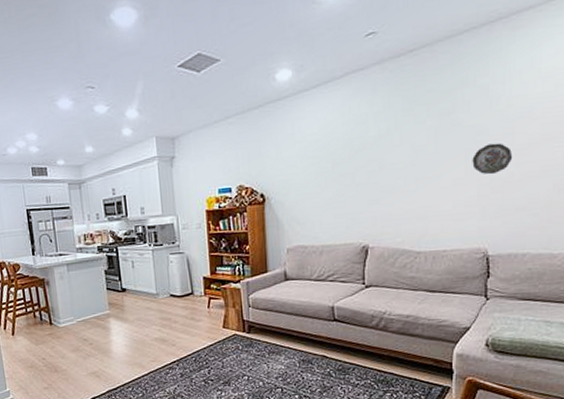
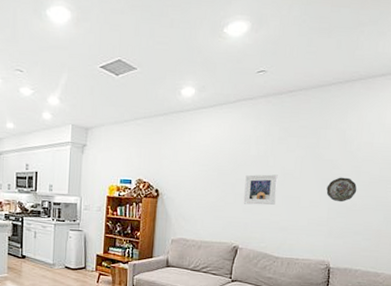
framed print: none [367,154,408,195] -> present [243,174,278,205]

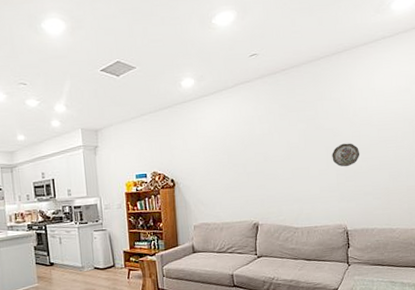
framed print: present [243,174,278,205] -> none [254,149,287,182]

